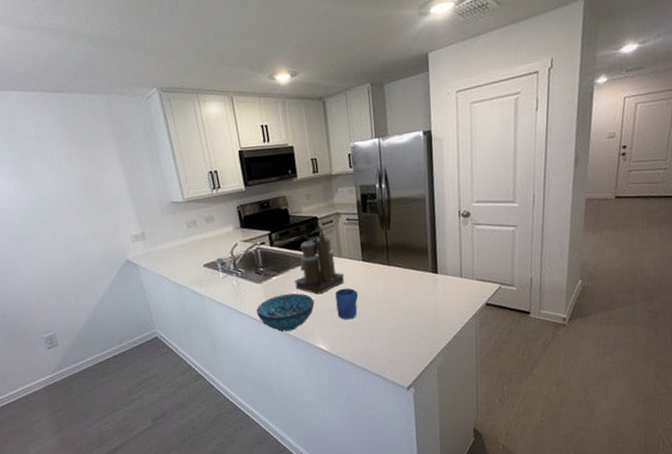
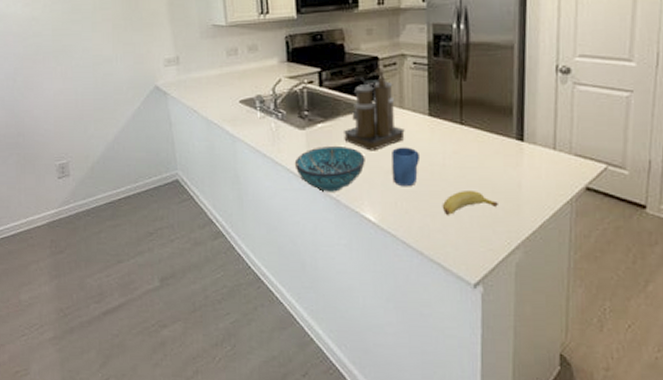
banana: none [378,316,421,338] -> present [442,191,498,215]

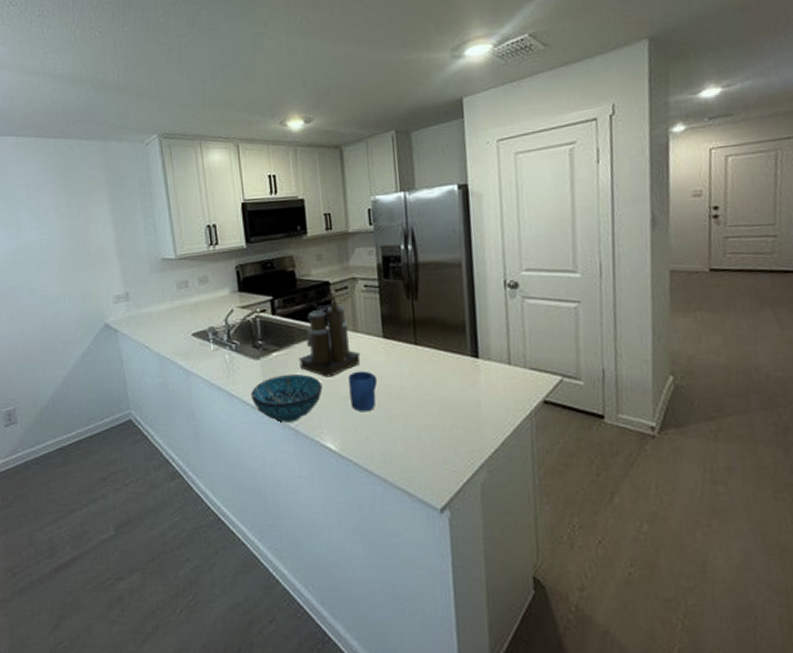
banana: present [442,191,498,215] -> none [402,411,459,438]

